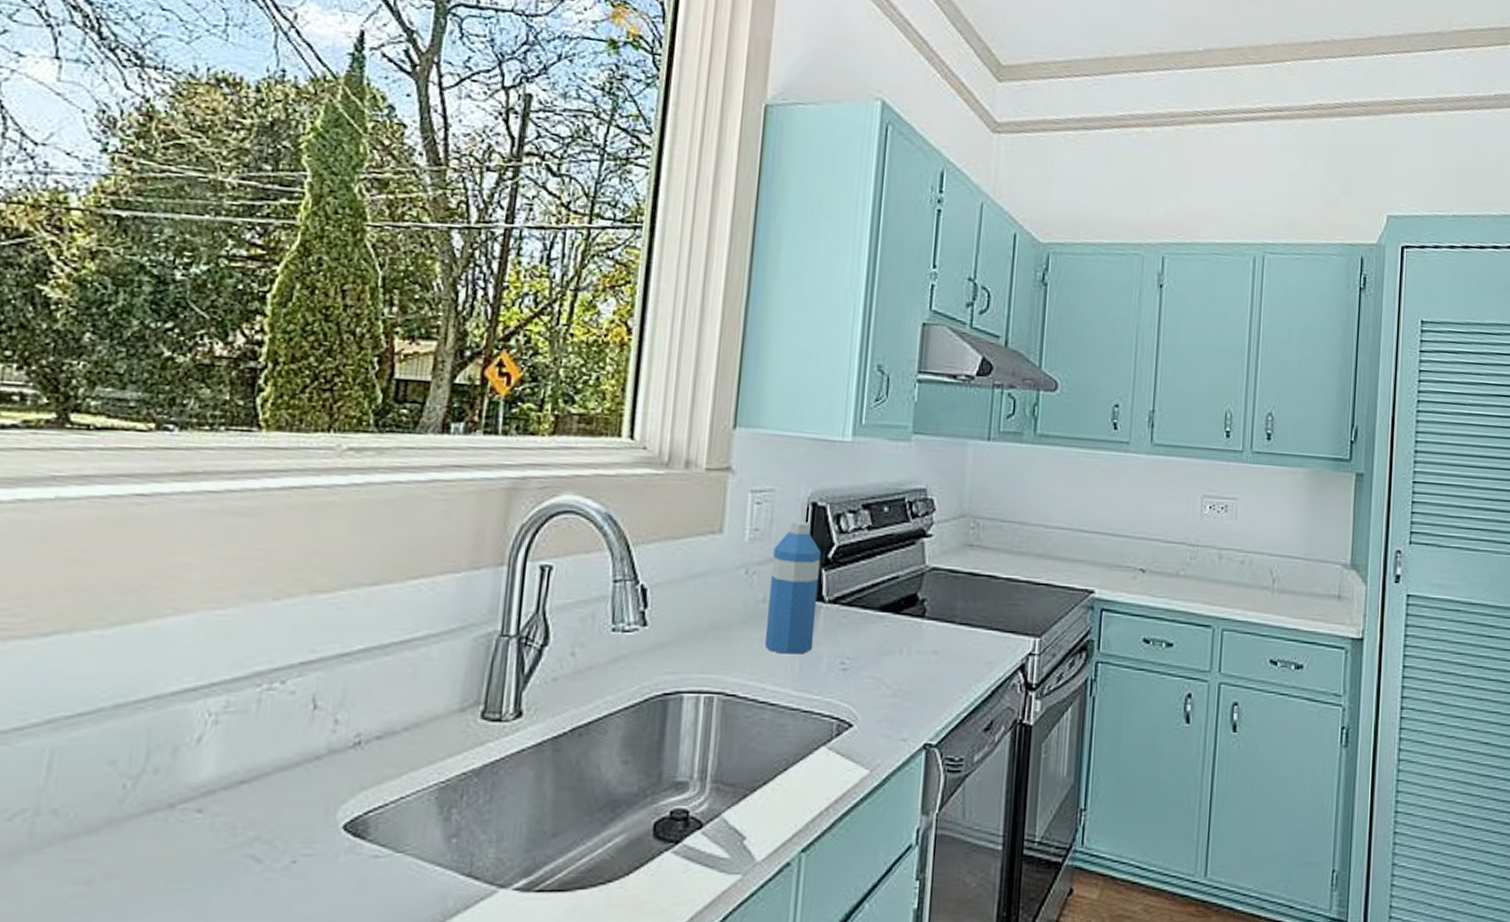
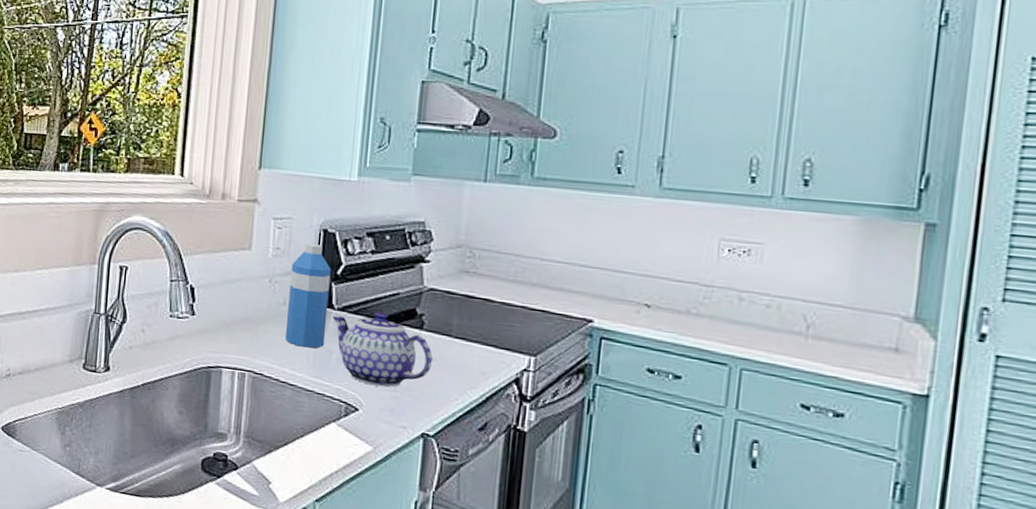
teapot: none [822,600,935,693] -> present [332,311,433,388]

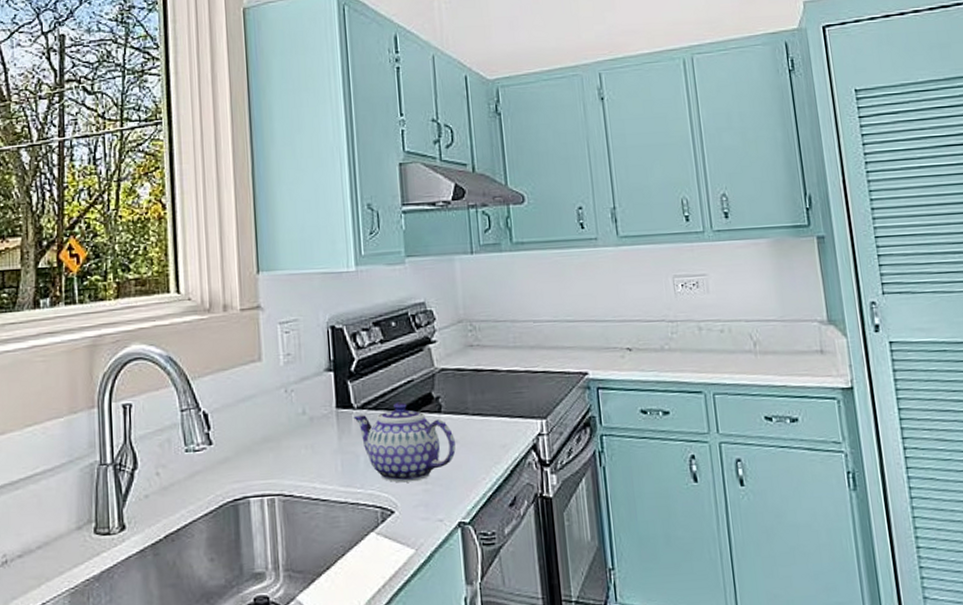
water bottle: present [284,243,331,348] -> none [305,343,351,456]

